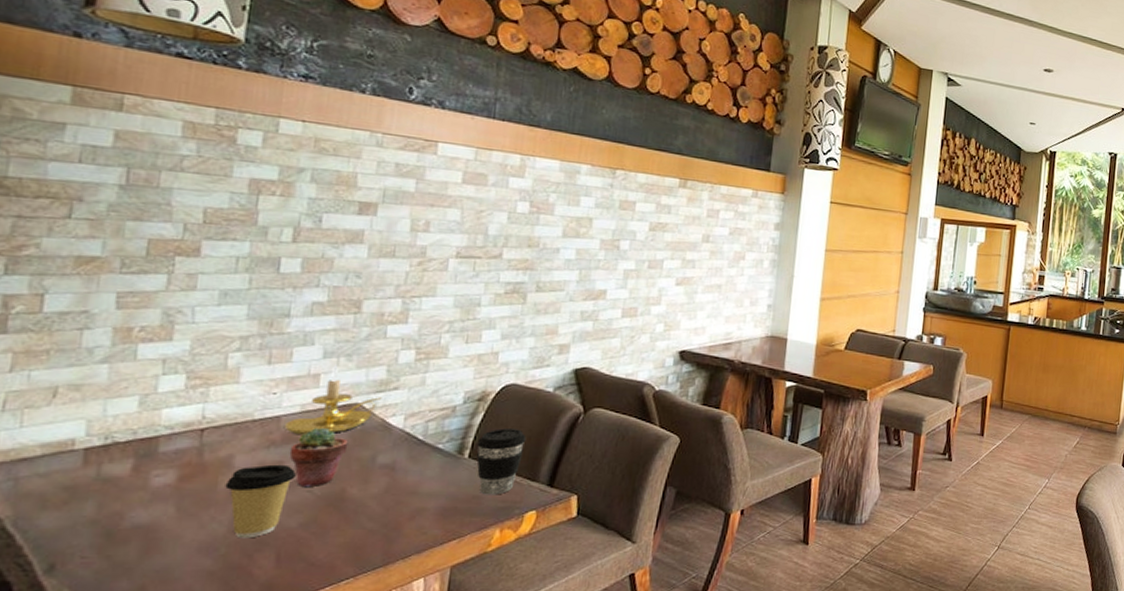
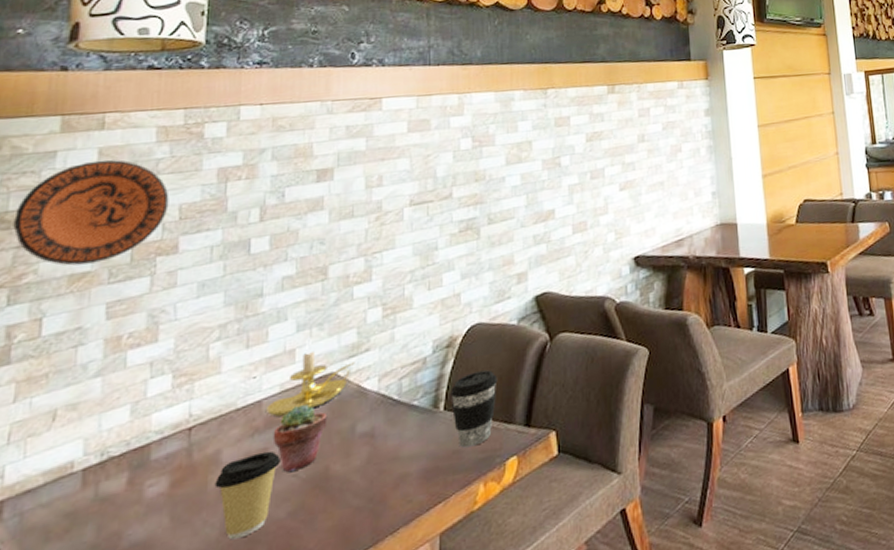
decorative plate: none [13,142,194,250] -> present [13,160,169,266]

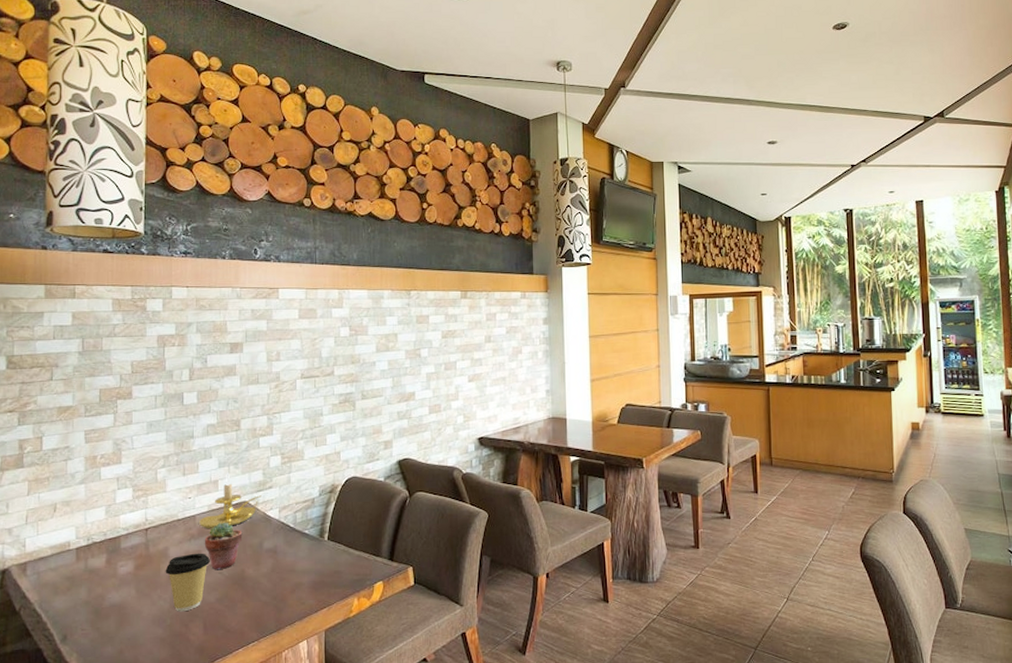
decorative plate: present [13,160,169,266] -> none [18,322,124,400]
coffee cup: present [450,370,498,448] -> none [333,514,368,570]

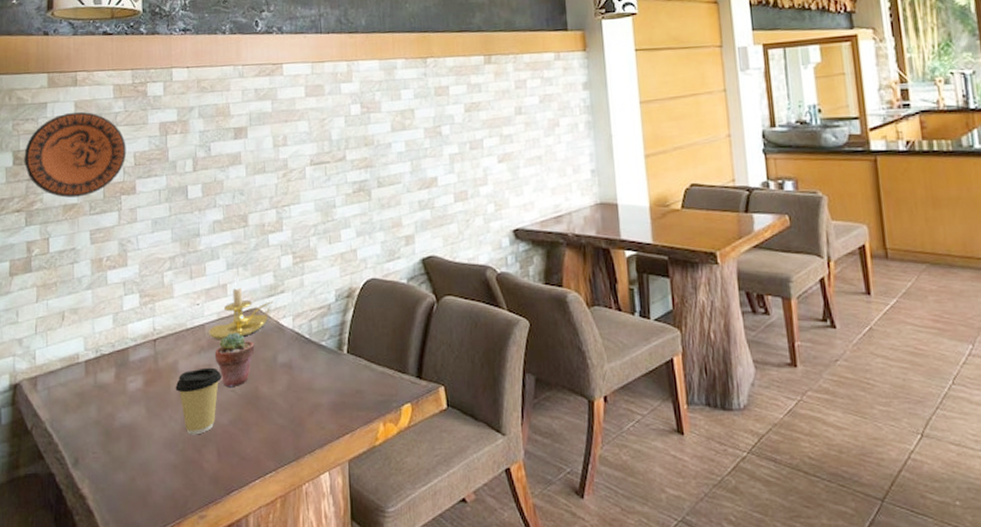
decorative plate: none [18,322,124,400] -> present [24,111,127,198]

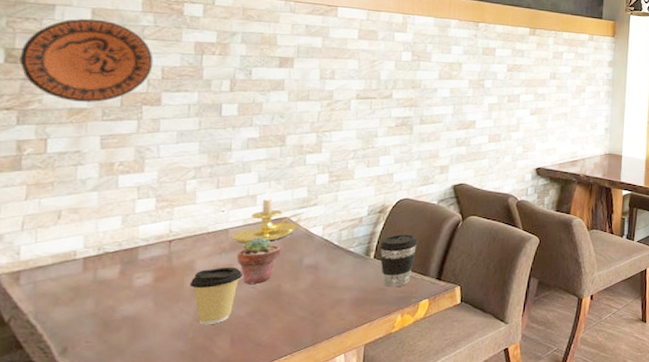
coffee cup: none [352,322,392,389] -> present [380,234,418,288]

